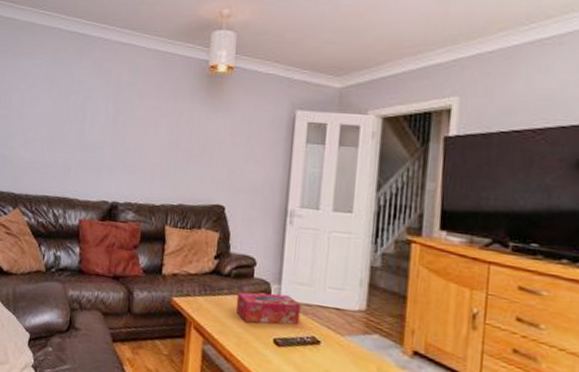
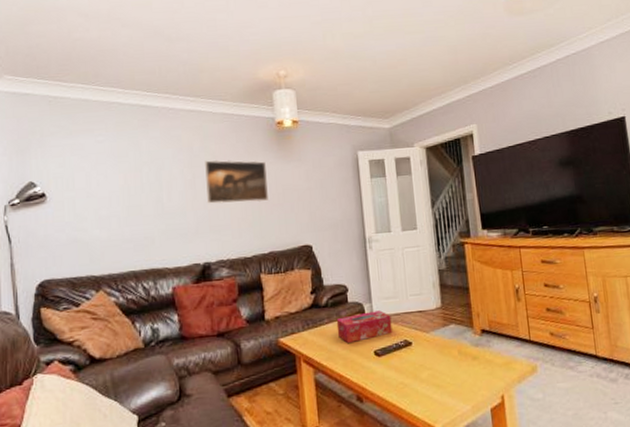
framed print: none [124,97,191,150] -> present [205,160,268,204]

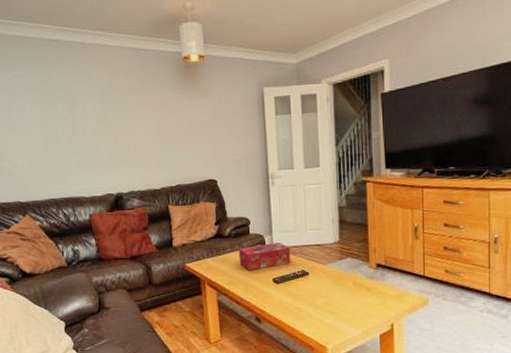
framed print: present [205,160,268,204] -> none [115,95,175,138]

